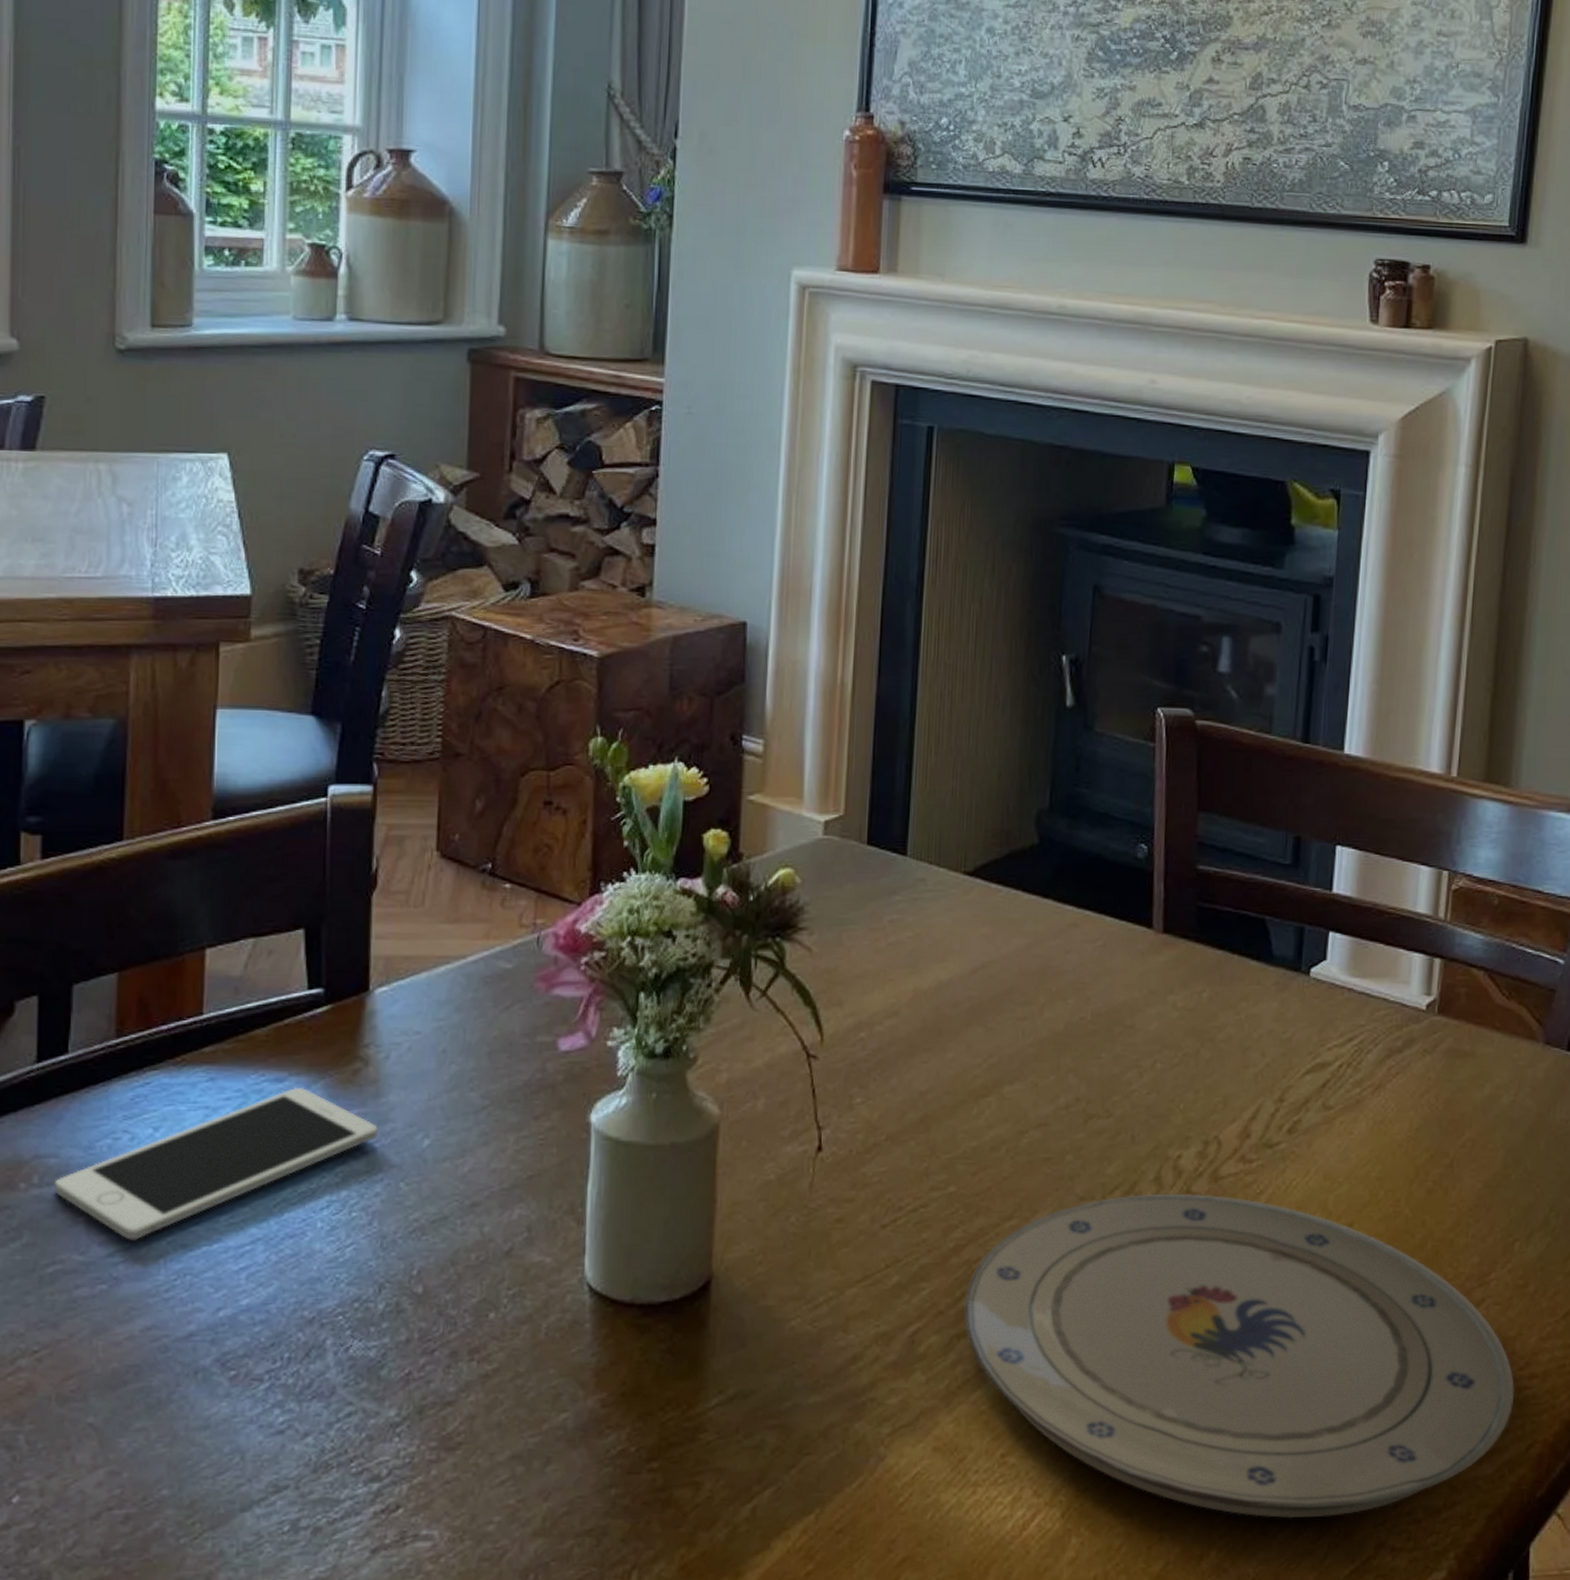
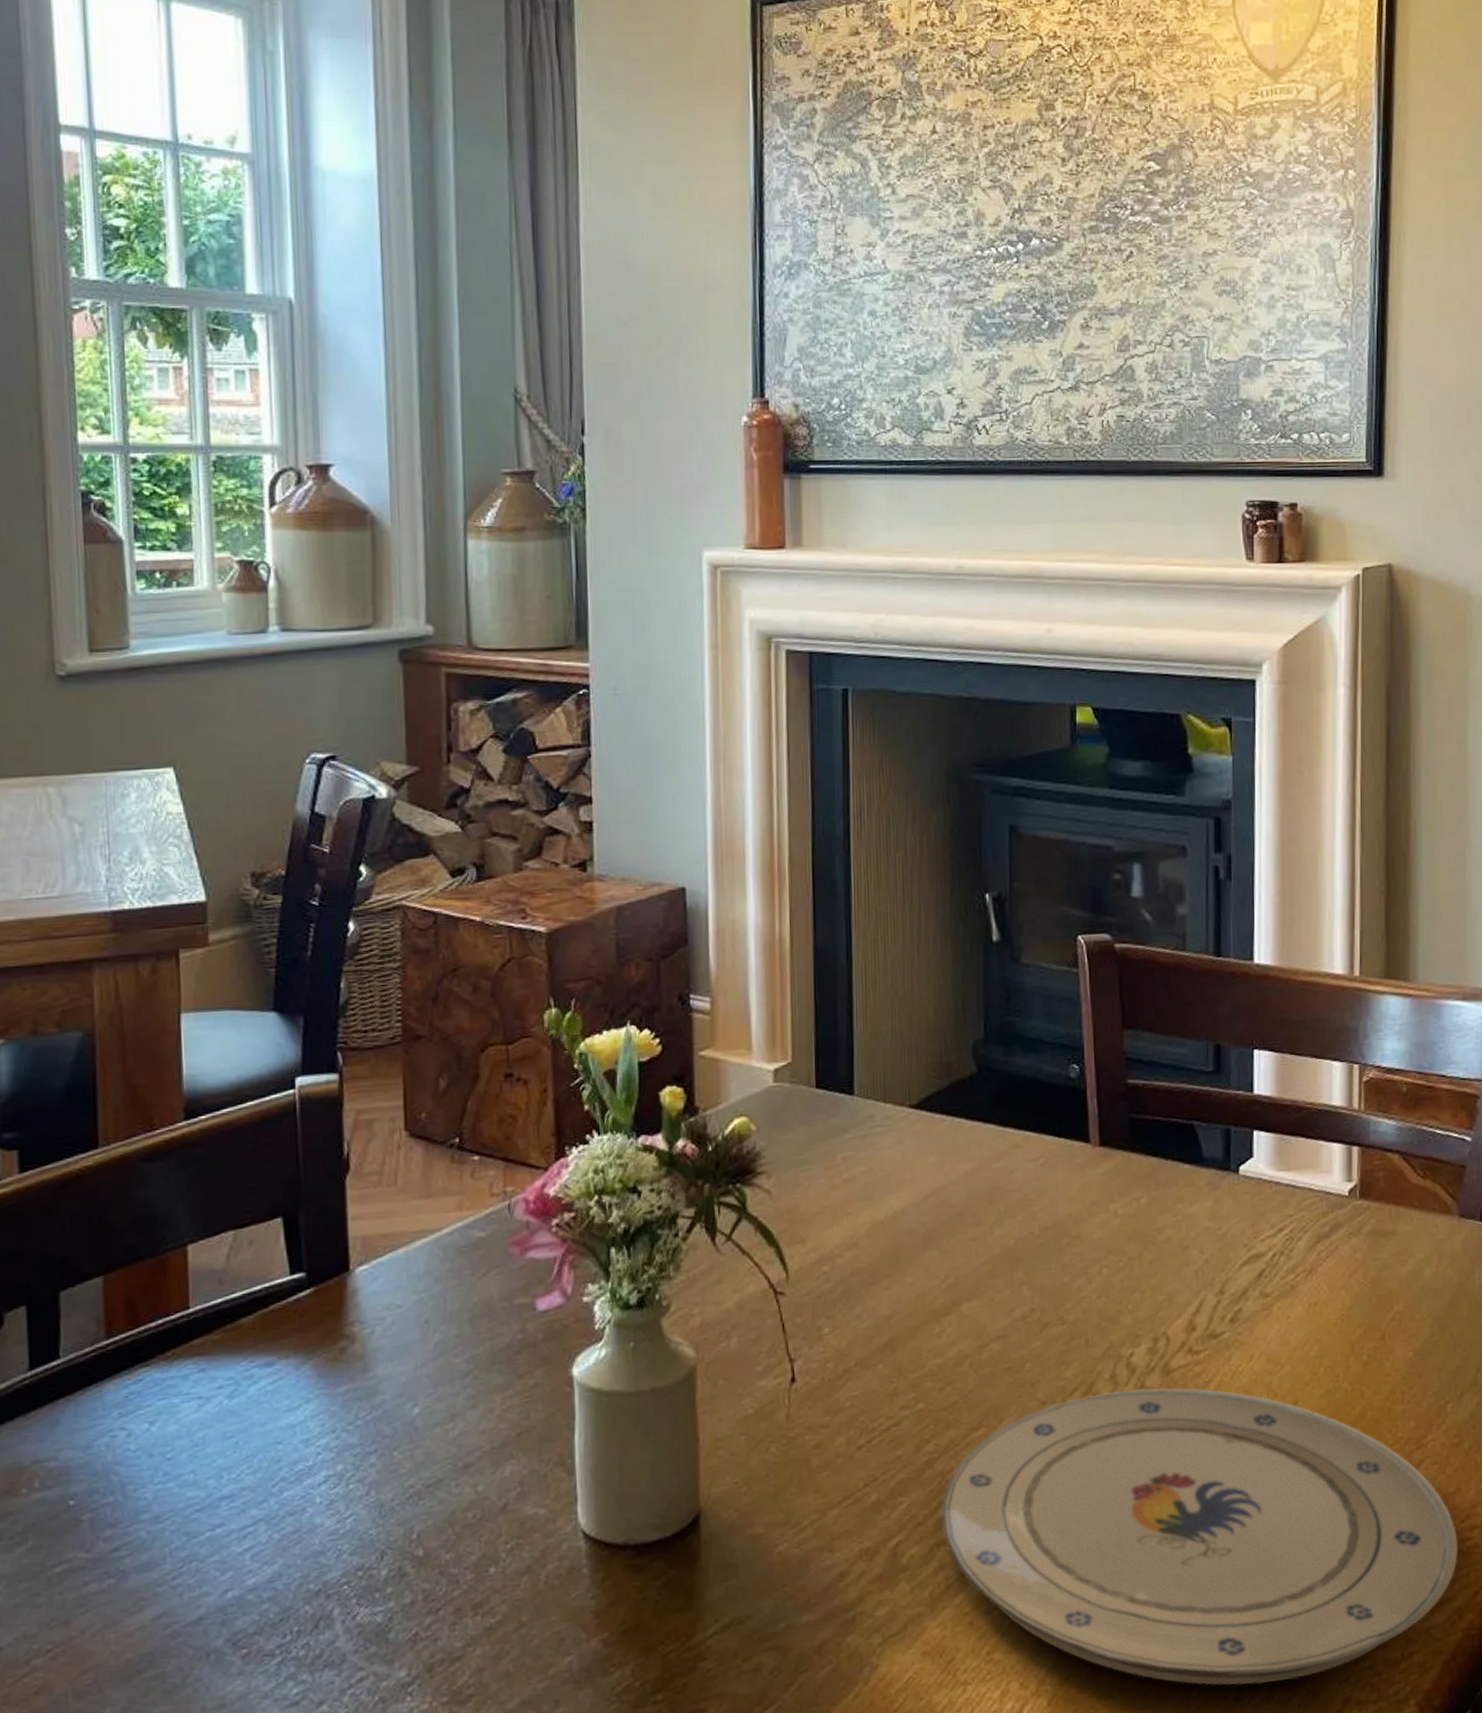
cell phone: present [54,1088,378,1240] -> none [55,1370,369,1534]

